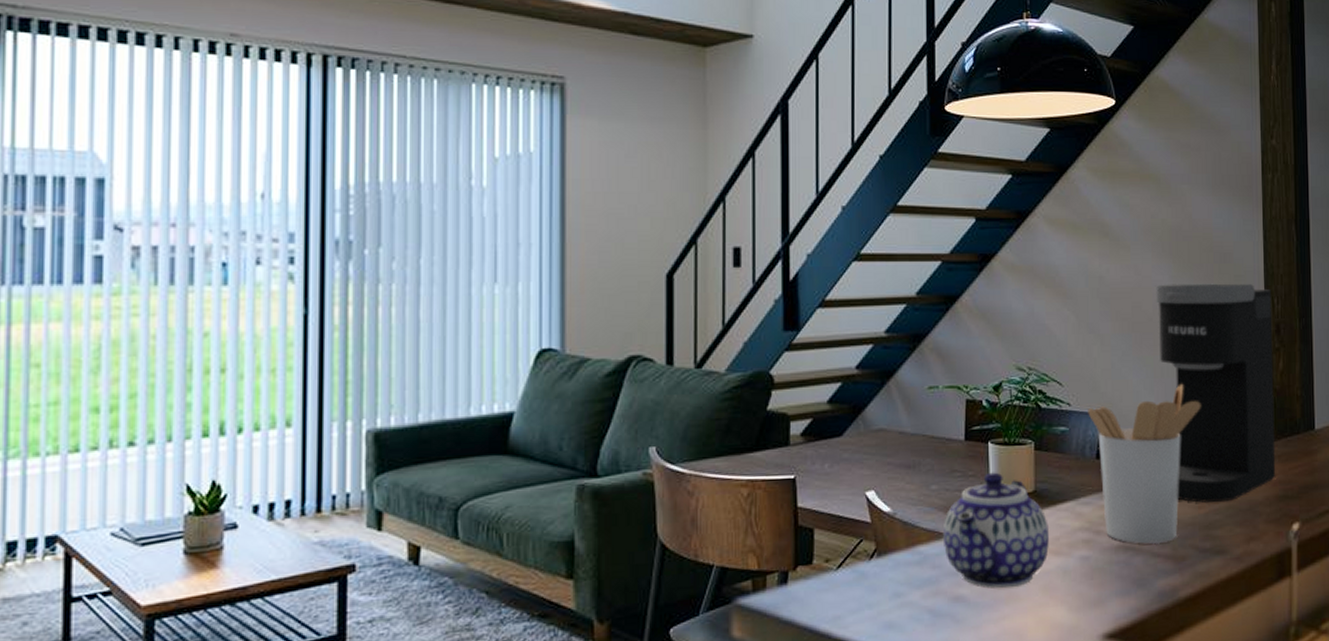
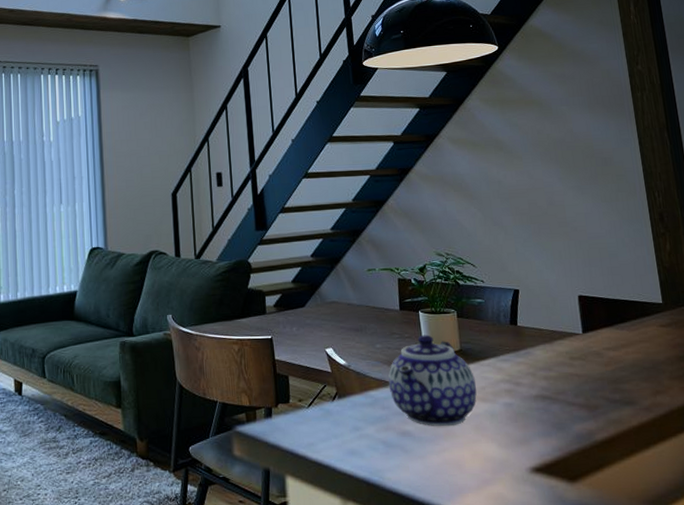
utensil holder: present [1088,383,1201,544] -> none [499,263,598,394]
coffee maker: present [1155,283,1276,503] -> none [546,182,675,361]

